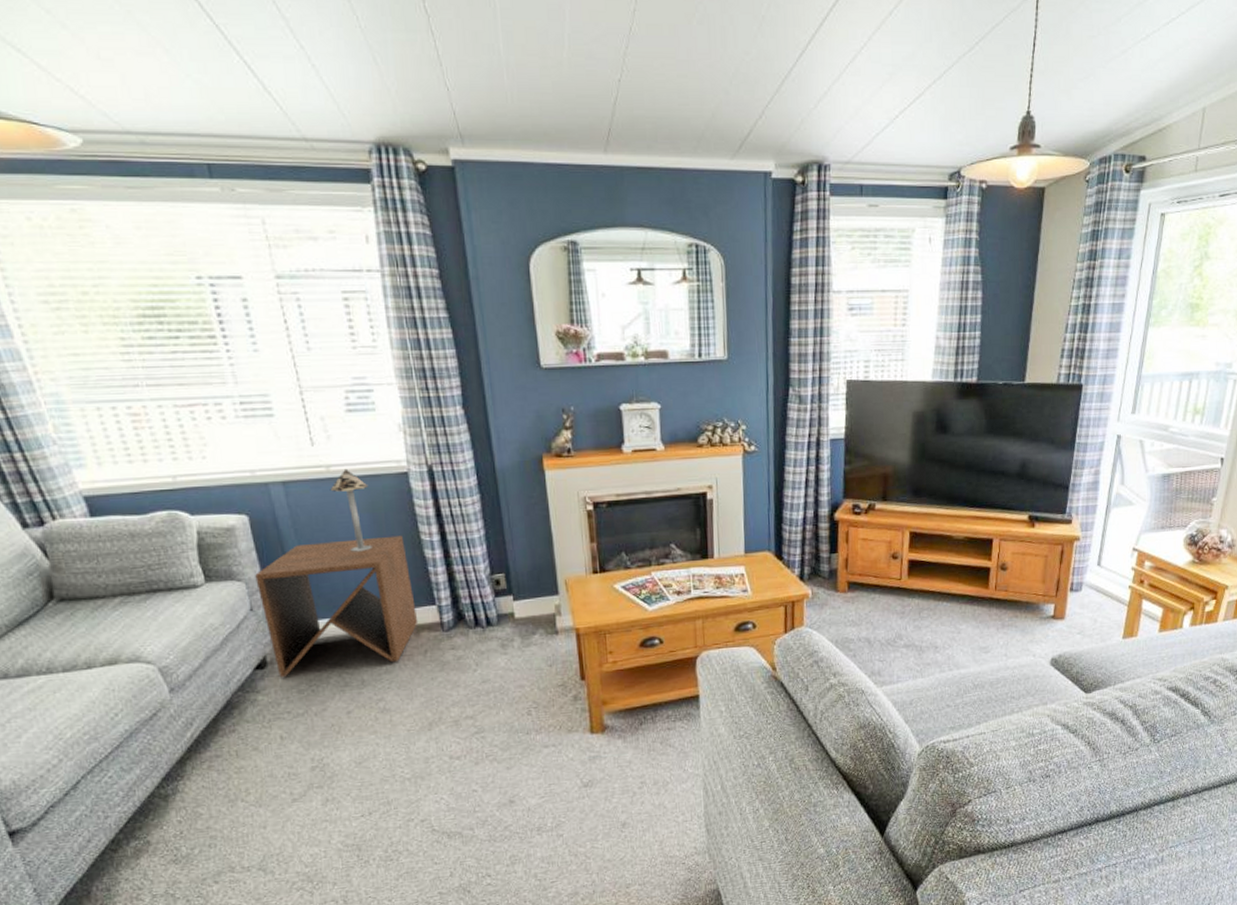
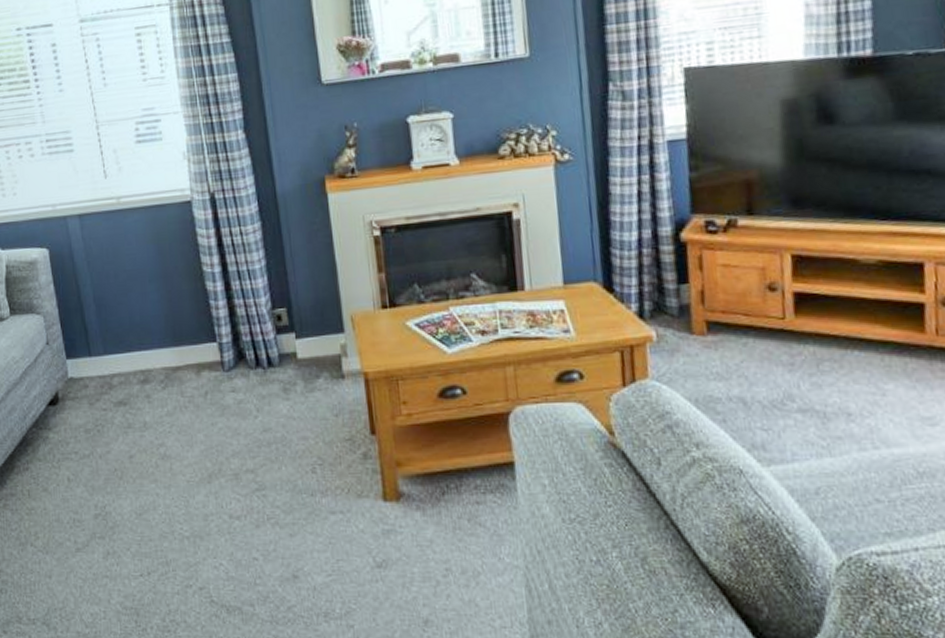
side table: present [255,535,418,678] -> none [52,267,199,416]
table lamp: present [330,468,372,552] -> none [119,199,157,285]

